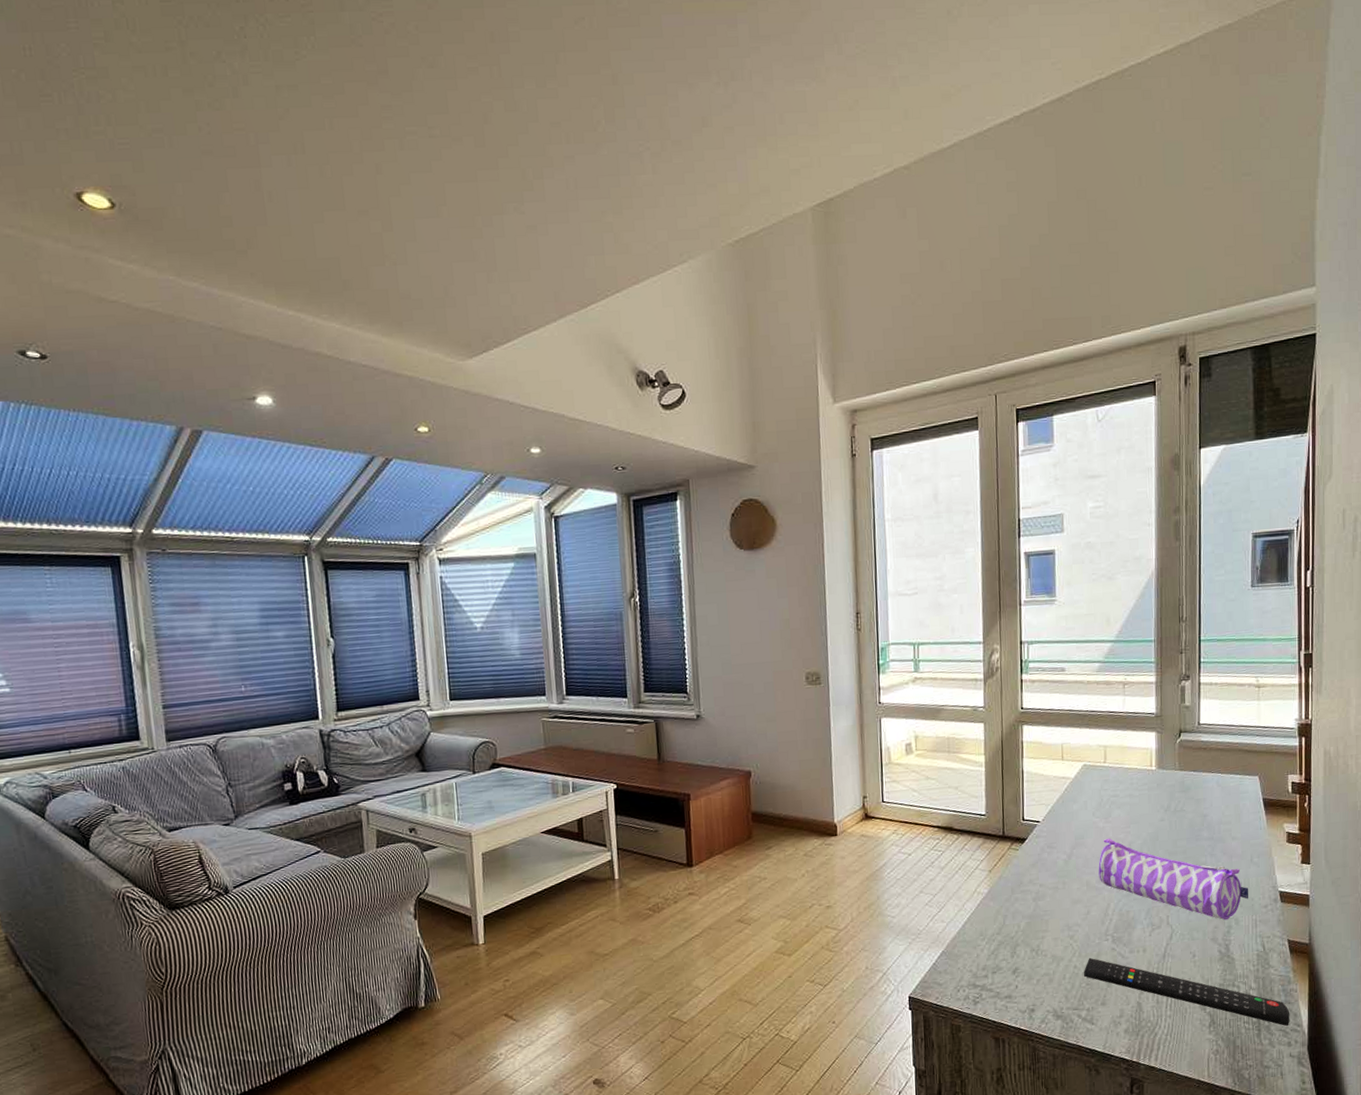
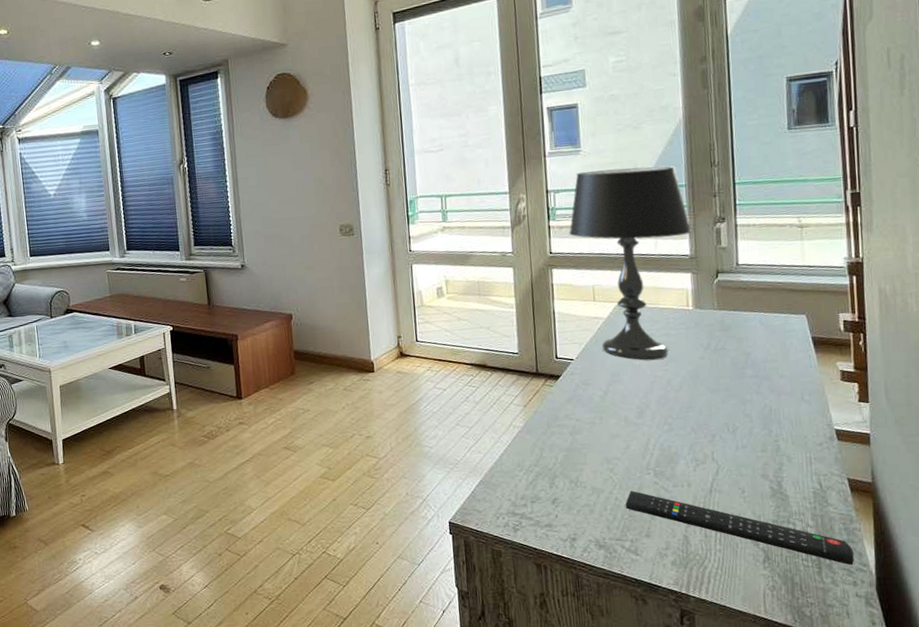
table lamp: none [1041,619,1159,822] -> present [569,166,693,360]
pencil case: present [1098,838,1249,921] -> none [636,375,801,458]

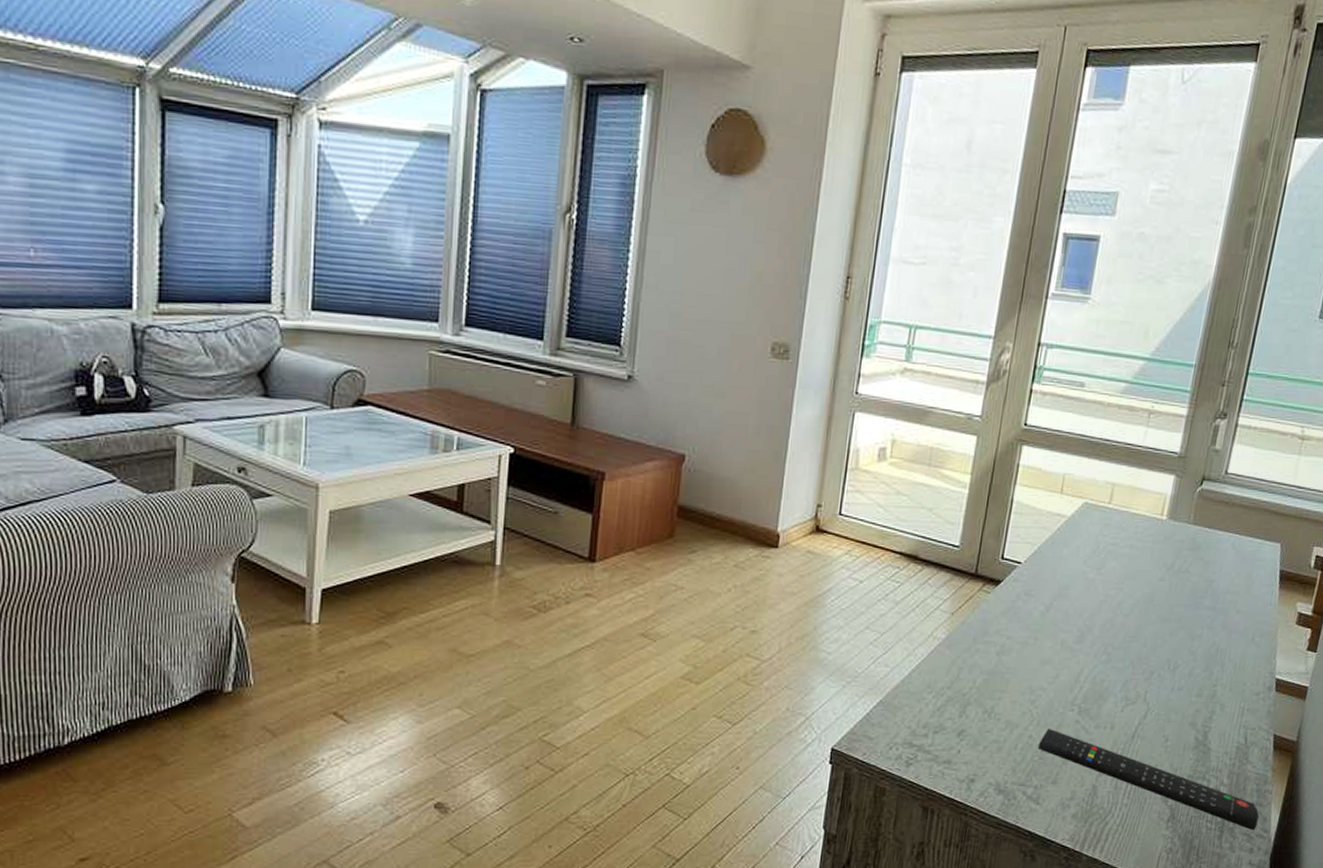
table lamp: present [569,166,693,360] -> none [1052,326,1190,575]

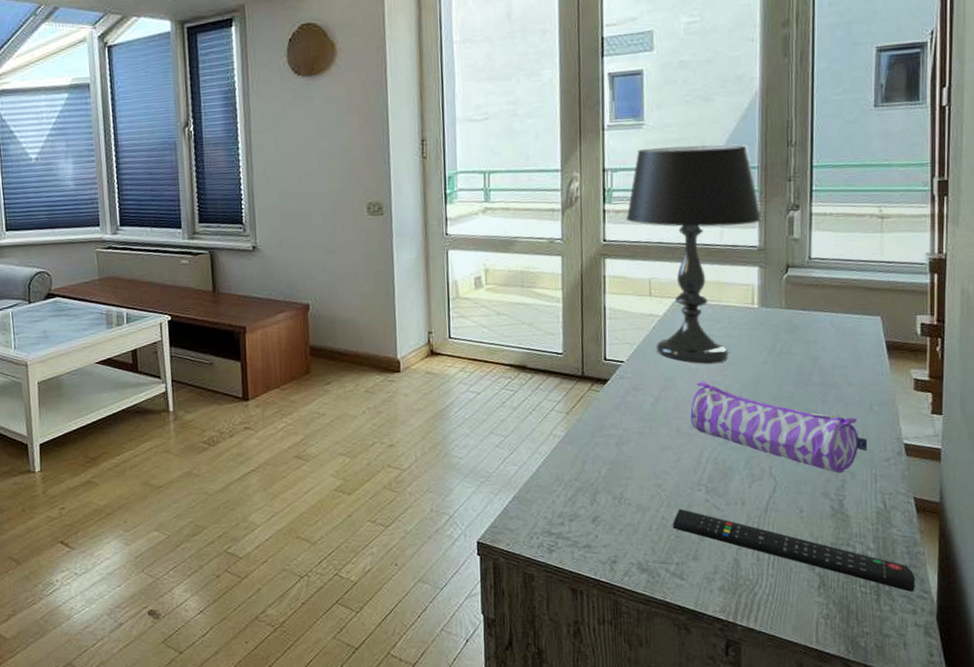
table lamp: none [1052,326,1190,575] -> present [626,144,763,364]
pencil case: none [1077,592,1243,704] -> present [690,380,868,474]

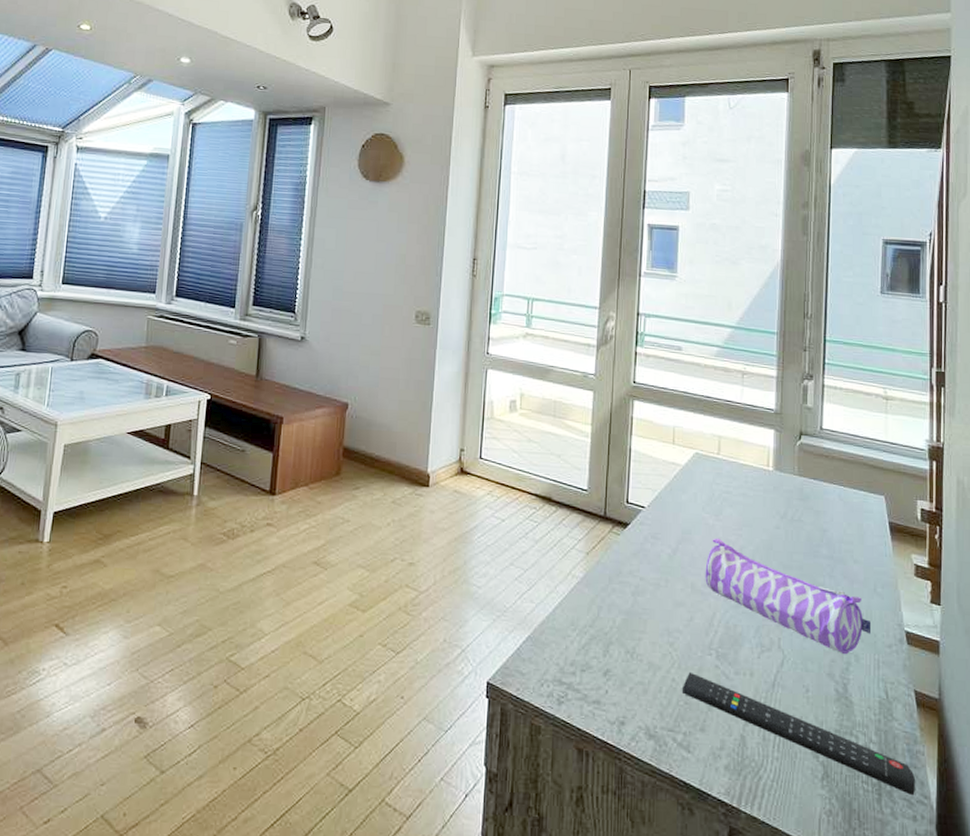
table lamp: present [626,144,763,364] -> none [655,299,780,521]

